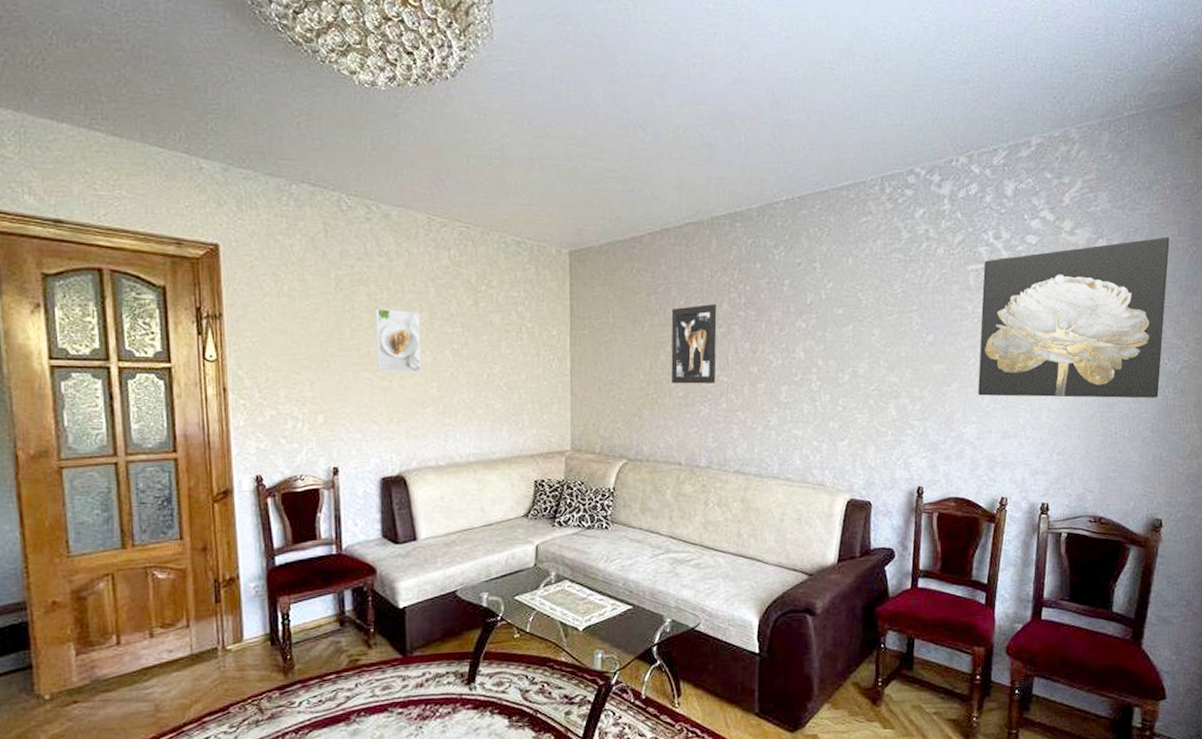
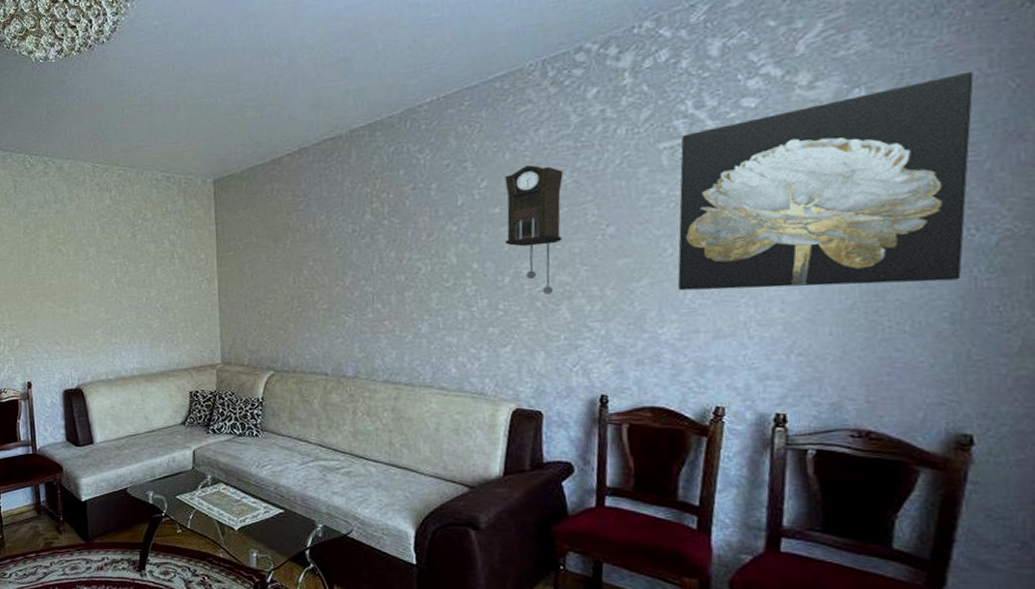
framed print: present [375,308,422,373] -> none [54,246,92,301]
wall art: present [671,304,717,384] -> none [312,216,360,297]
pendulum clock: none [846,272,895,393] -> present [505,165,563,294]

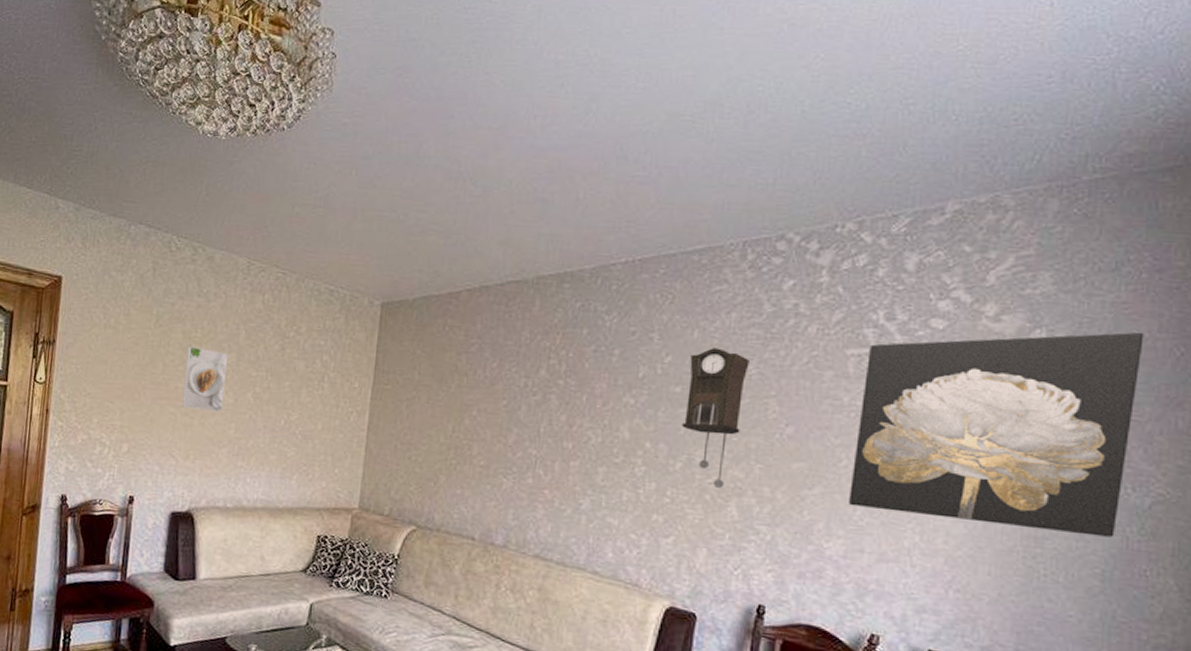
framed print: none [54,246,92,301] -> present [182,345,229,413]

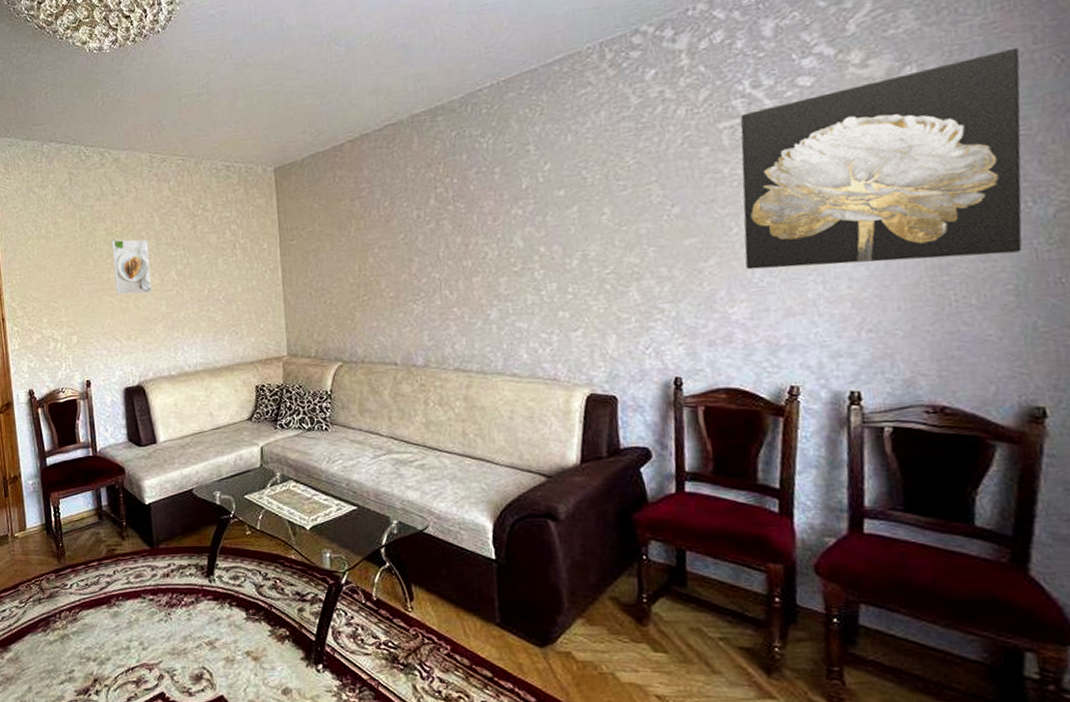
pendulum clock: present [682,348,750,488] -> none [568,147,628,277]

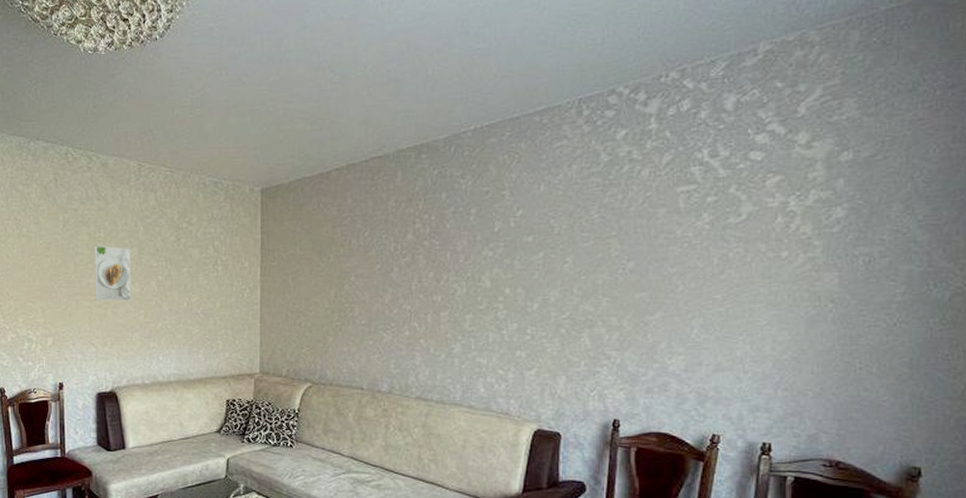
wall art: present [740,47,1022,270] -> none [687,144,940,330]

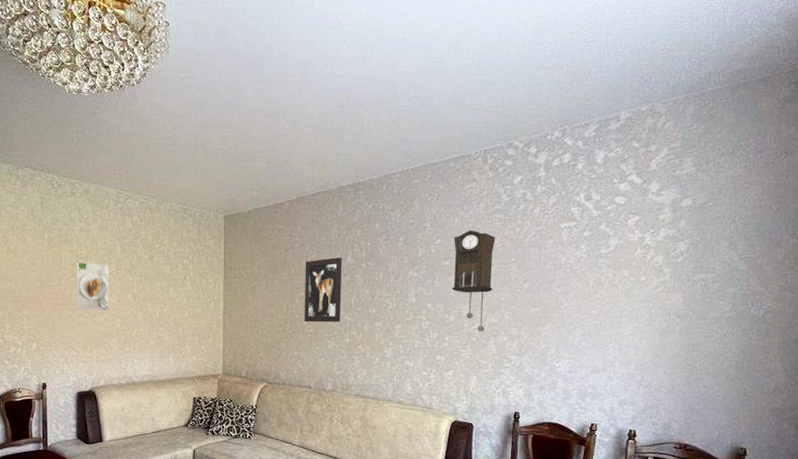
wall art: none [355,235,401,312] -> present [304,257,342,322]
pendulum clock: none [536,198,591,322] -> present [452,230,495,332]

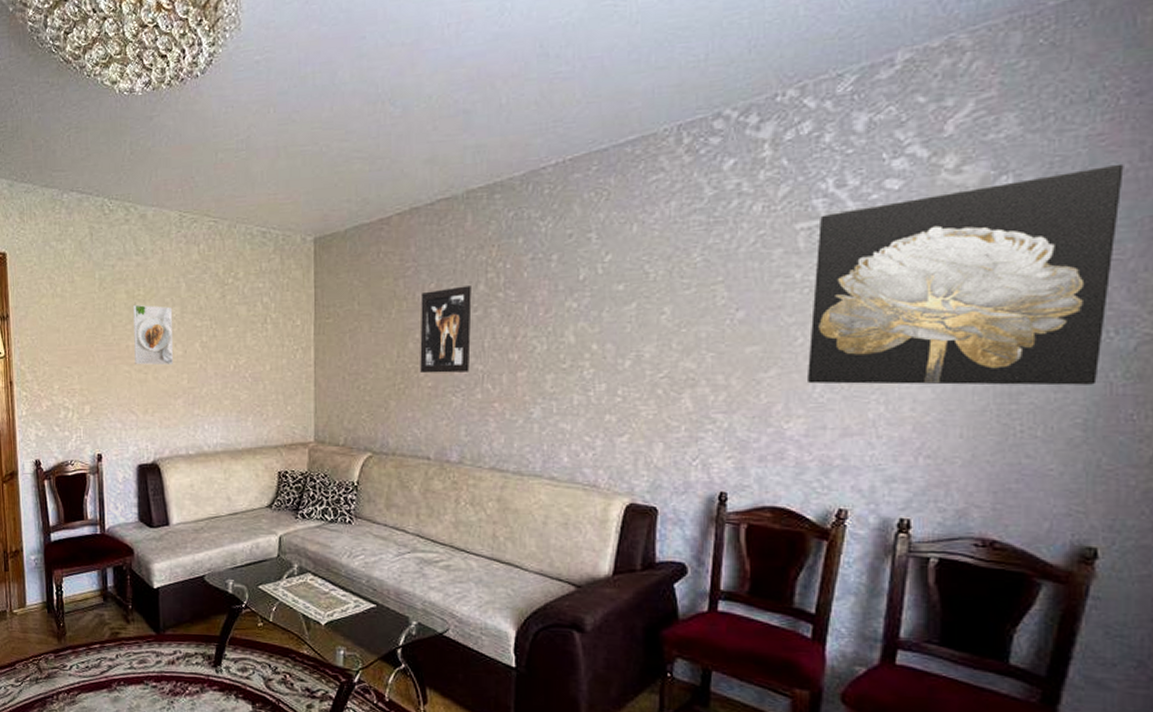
pendulum clock: present [452,230,495,332] -> none [628,240,693,381]
wall art: none [570,195,753,339] -> present [808,163,1124,386]

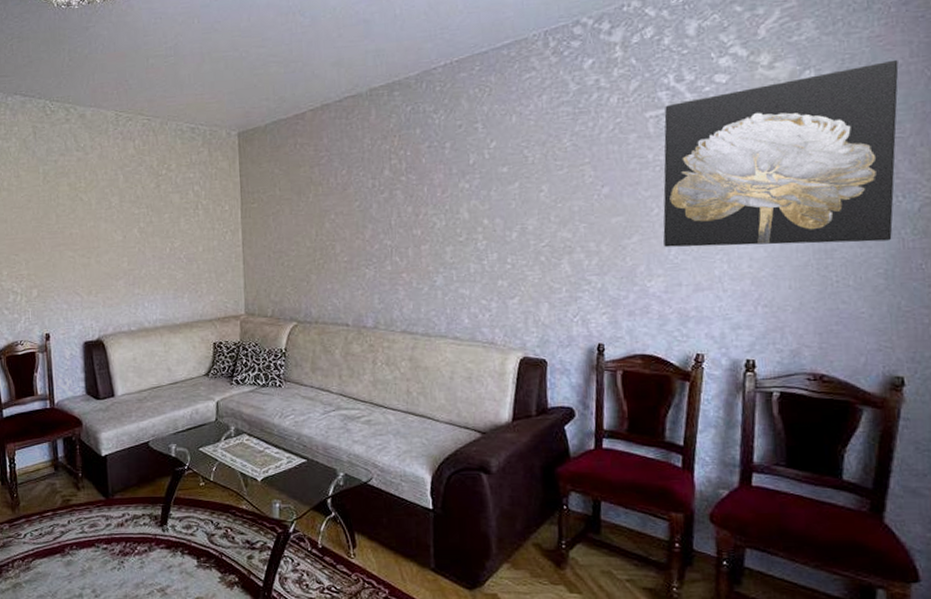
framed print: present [133,304,174,366] -> none [75,195,115,251]
wall art: present [420,286,472,374] -> none [334,171,380,250]

